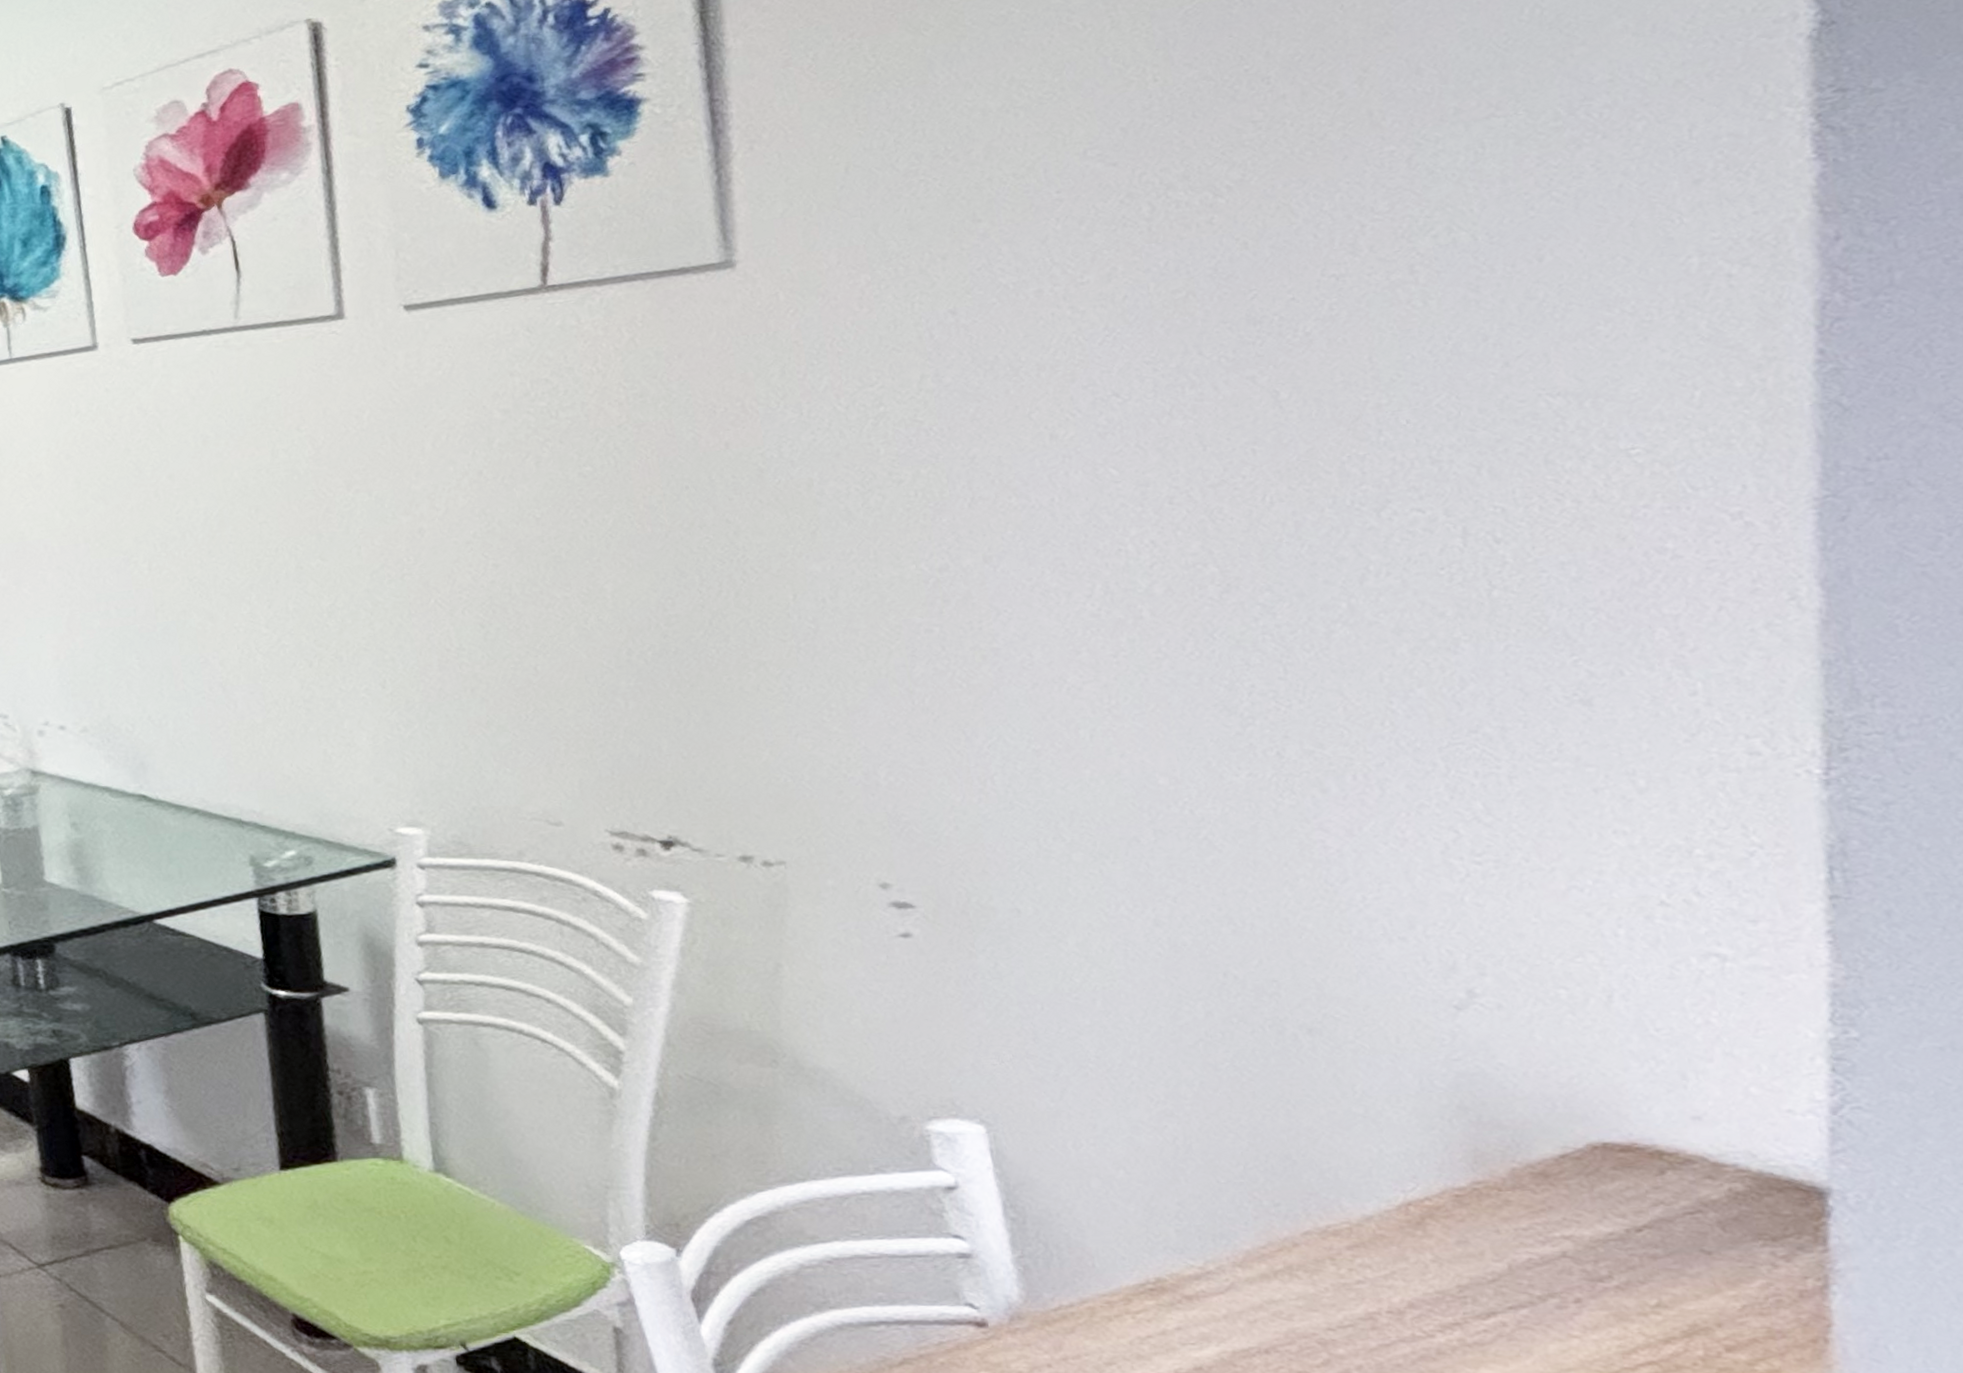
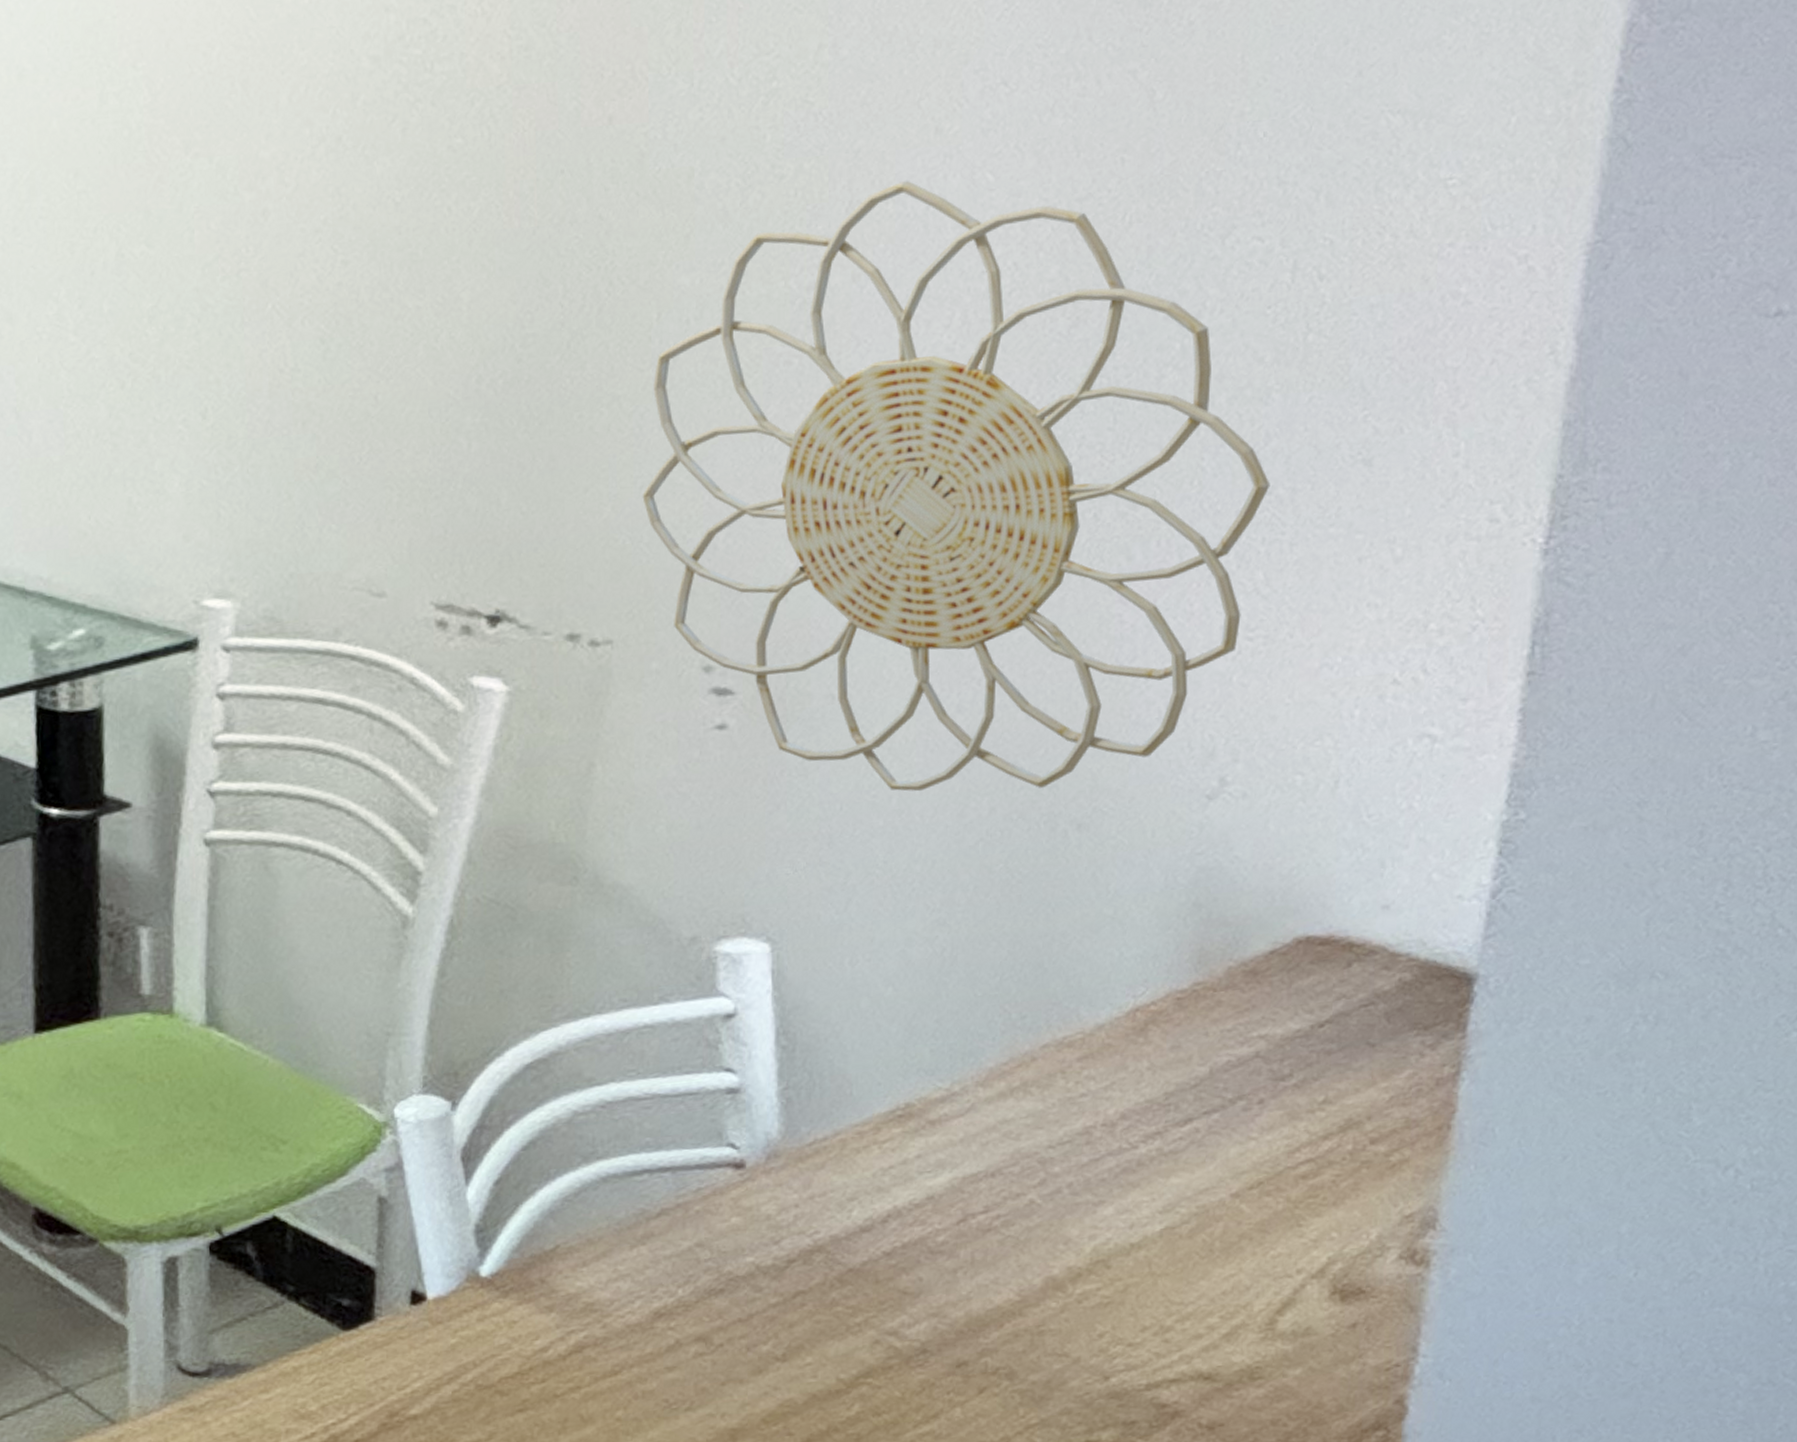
decorative wall piece: none [796,478,1475,995] -> present [642,180,1270,792]

